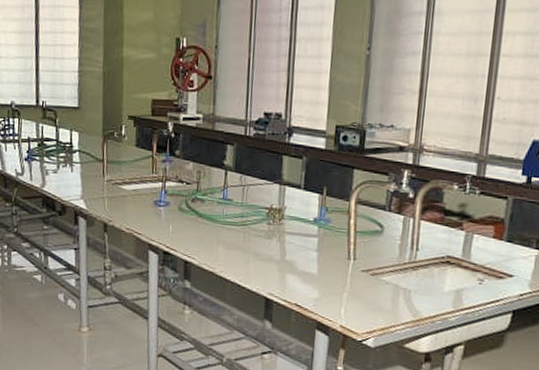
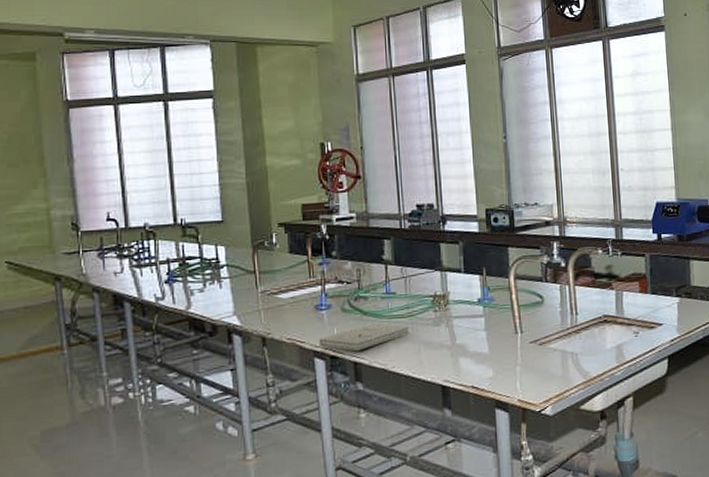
book: none [155,226,242,251] -> present [319,322,410,352]

